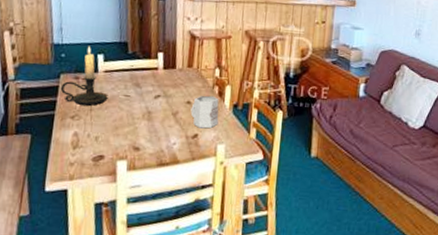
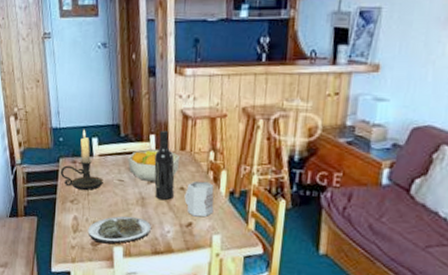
plate: none [89,130,157,159] -> present [87,216,151,244]
fruit bowl: none [135,65,187,97] -> present [128,148,179,182]
wine bottle: none [161,48,182,113] -> present [154,130,175,200]

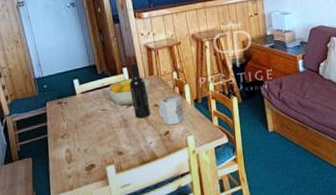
candle holder: present [60,129,103,190] -> none [48,74,89,125]
plate: present [87,216,151,244] -> none [80,137,136,167]

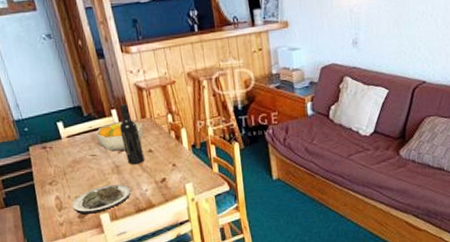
plate: none [80,137,136,167] -> present [72,184,131,215]
mug: present [159,95,184,126] -> none [153,140,182,173]

